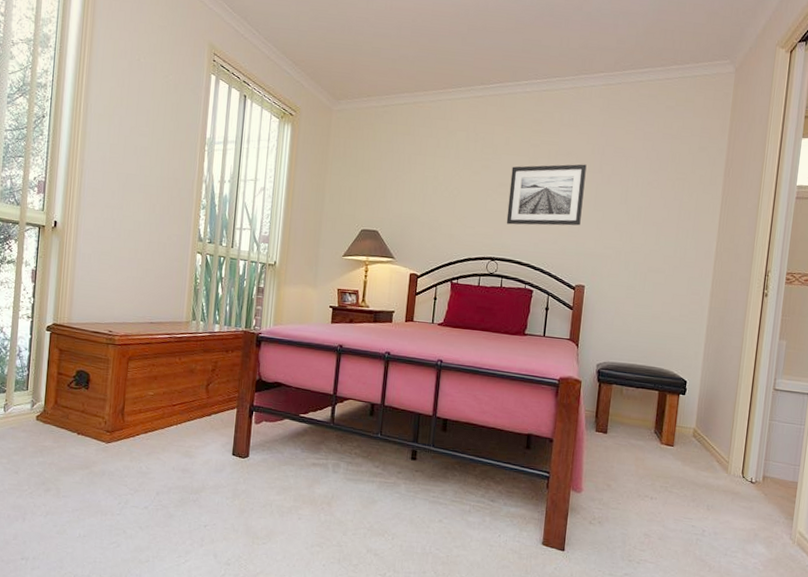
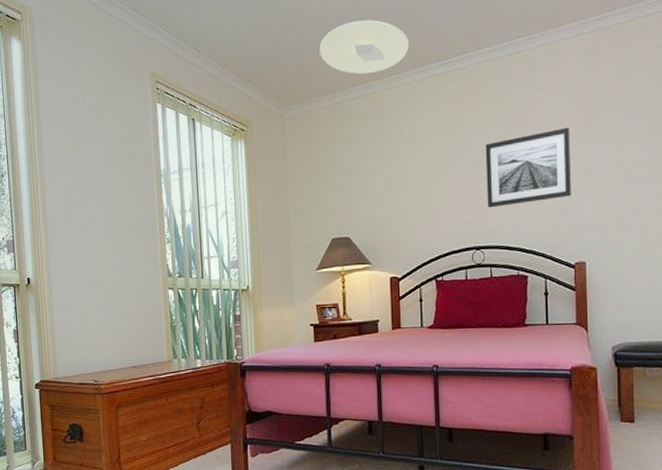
ceiling light: none [374,33,457,85] -> present [319,19,409,75]

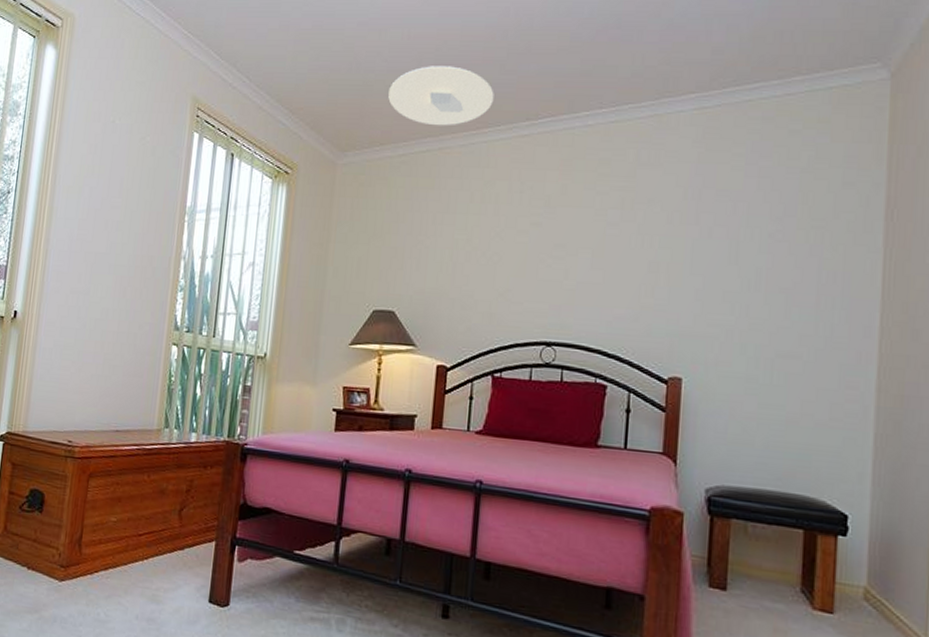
wall art: present [485,127,571,208] -> none [565,214,677,298]

